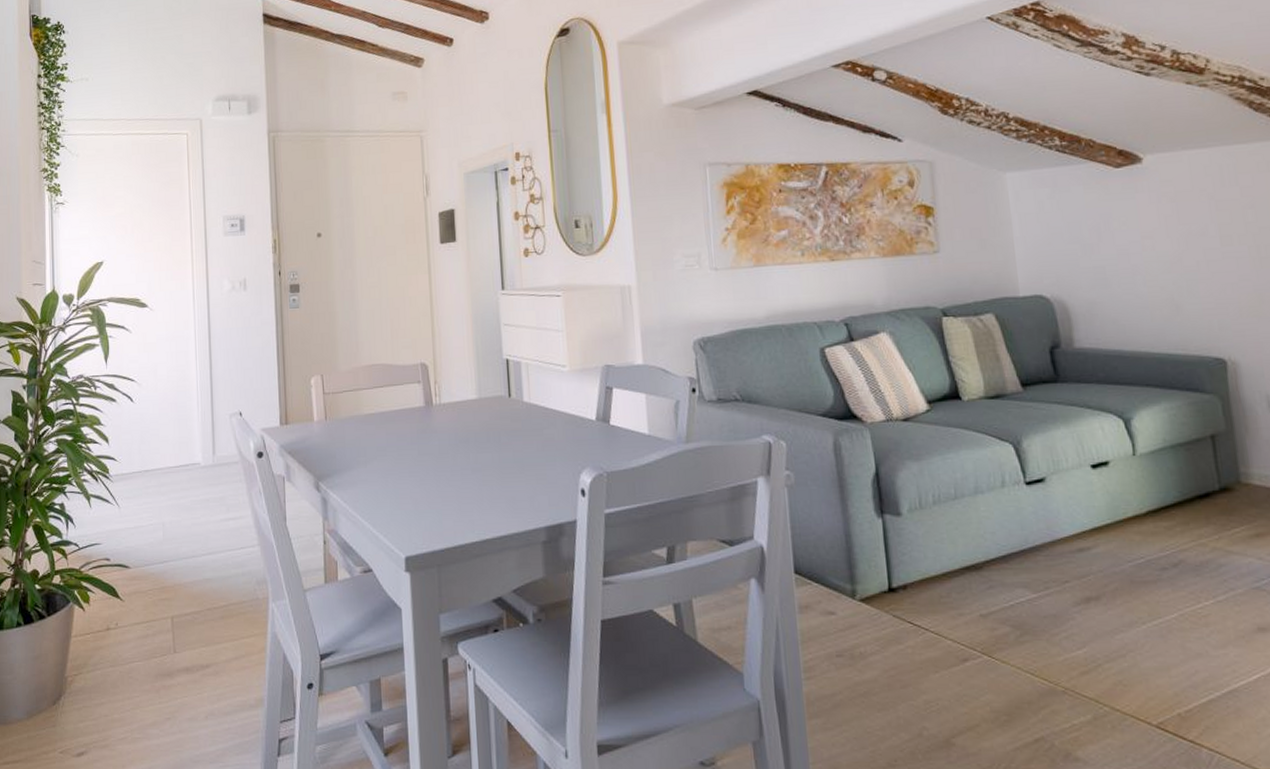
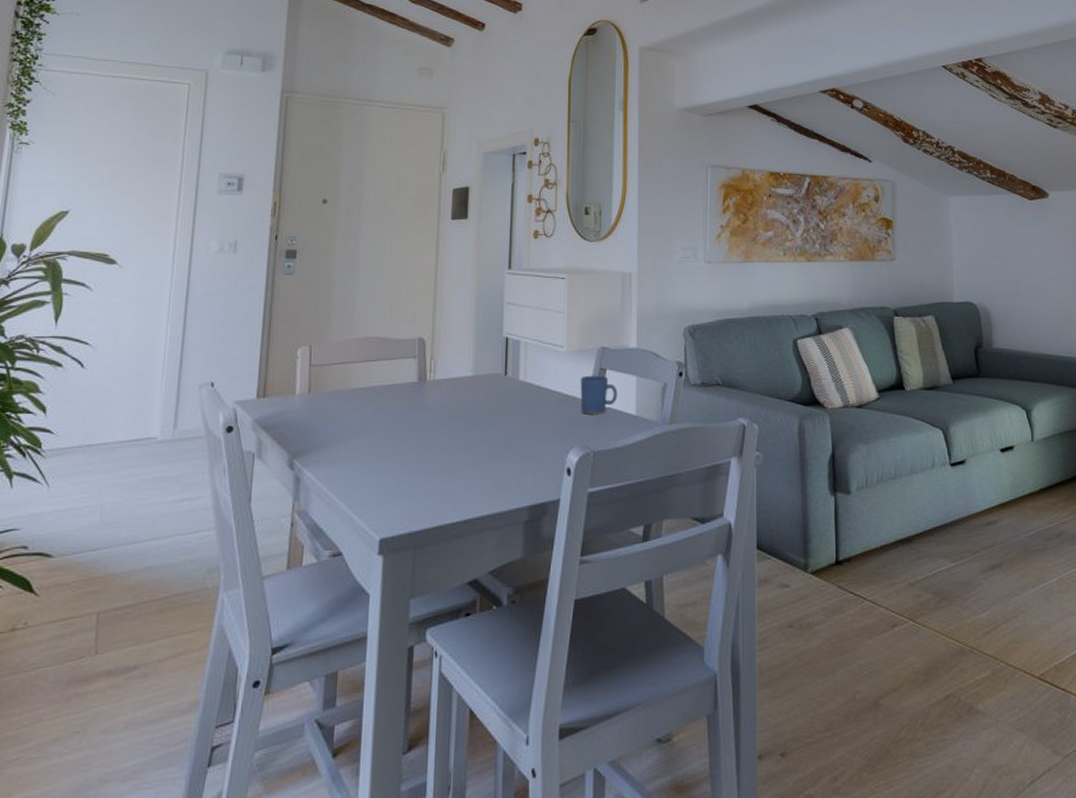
mug: none [586,394,627,434] -> present [580,375,618,414]

